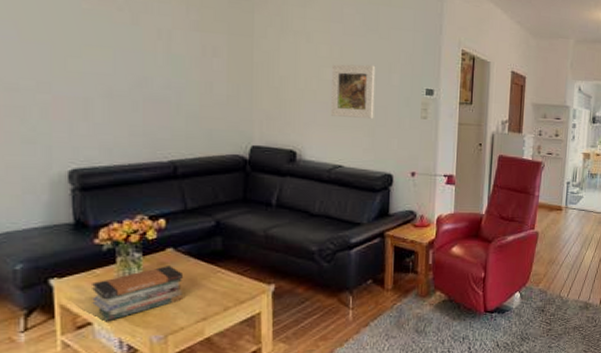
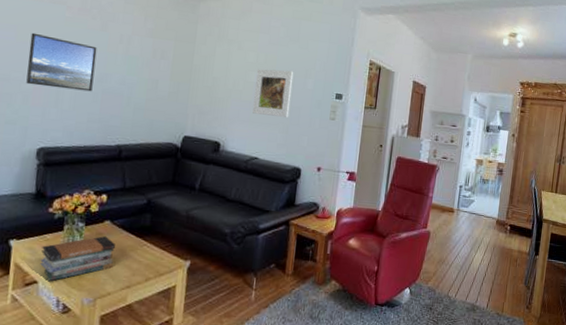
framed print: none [39,29,130,100] -> present [26,32,97,92]

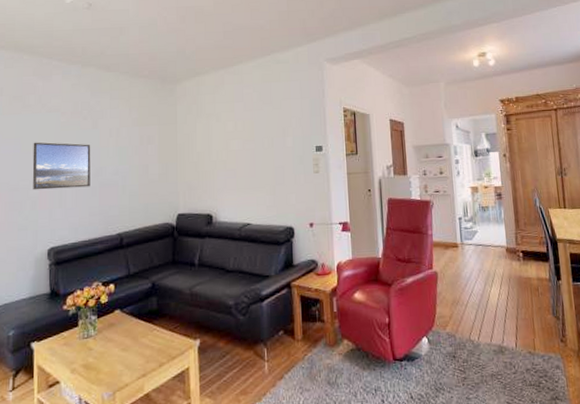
book stack: present [40,236,115,282] -> none [60,326,127,380]
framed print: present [253,69,294,118] -> none [236,132,274,180]

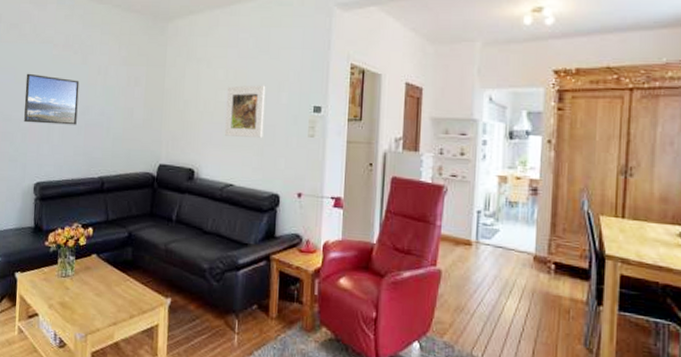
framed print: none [236,132,274,180] -> present [225,85,266,138]

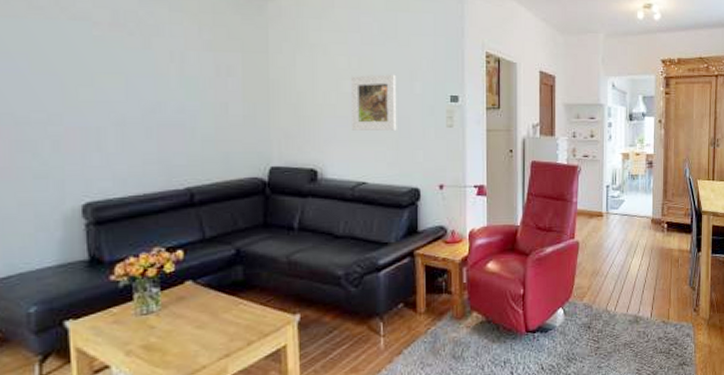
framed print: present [24,73,80,125] -> none [49,60,143,127]

